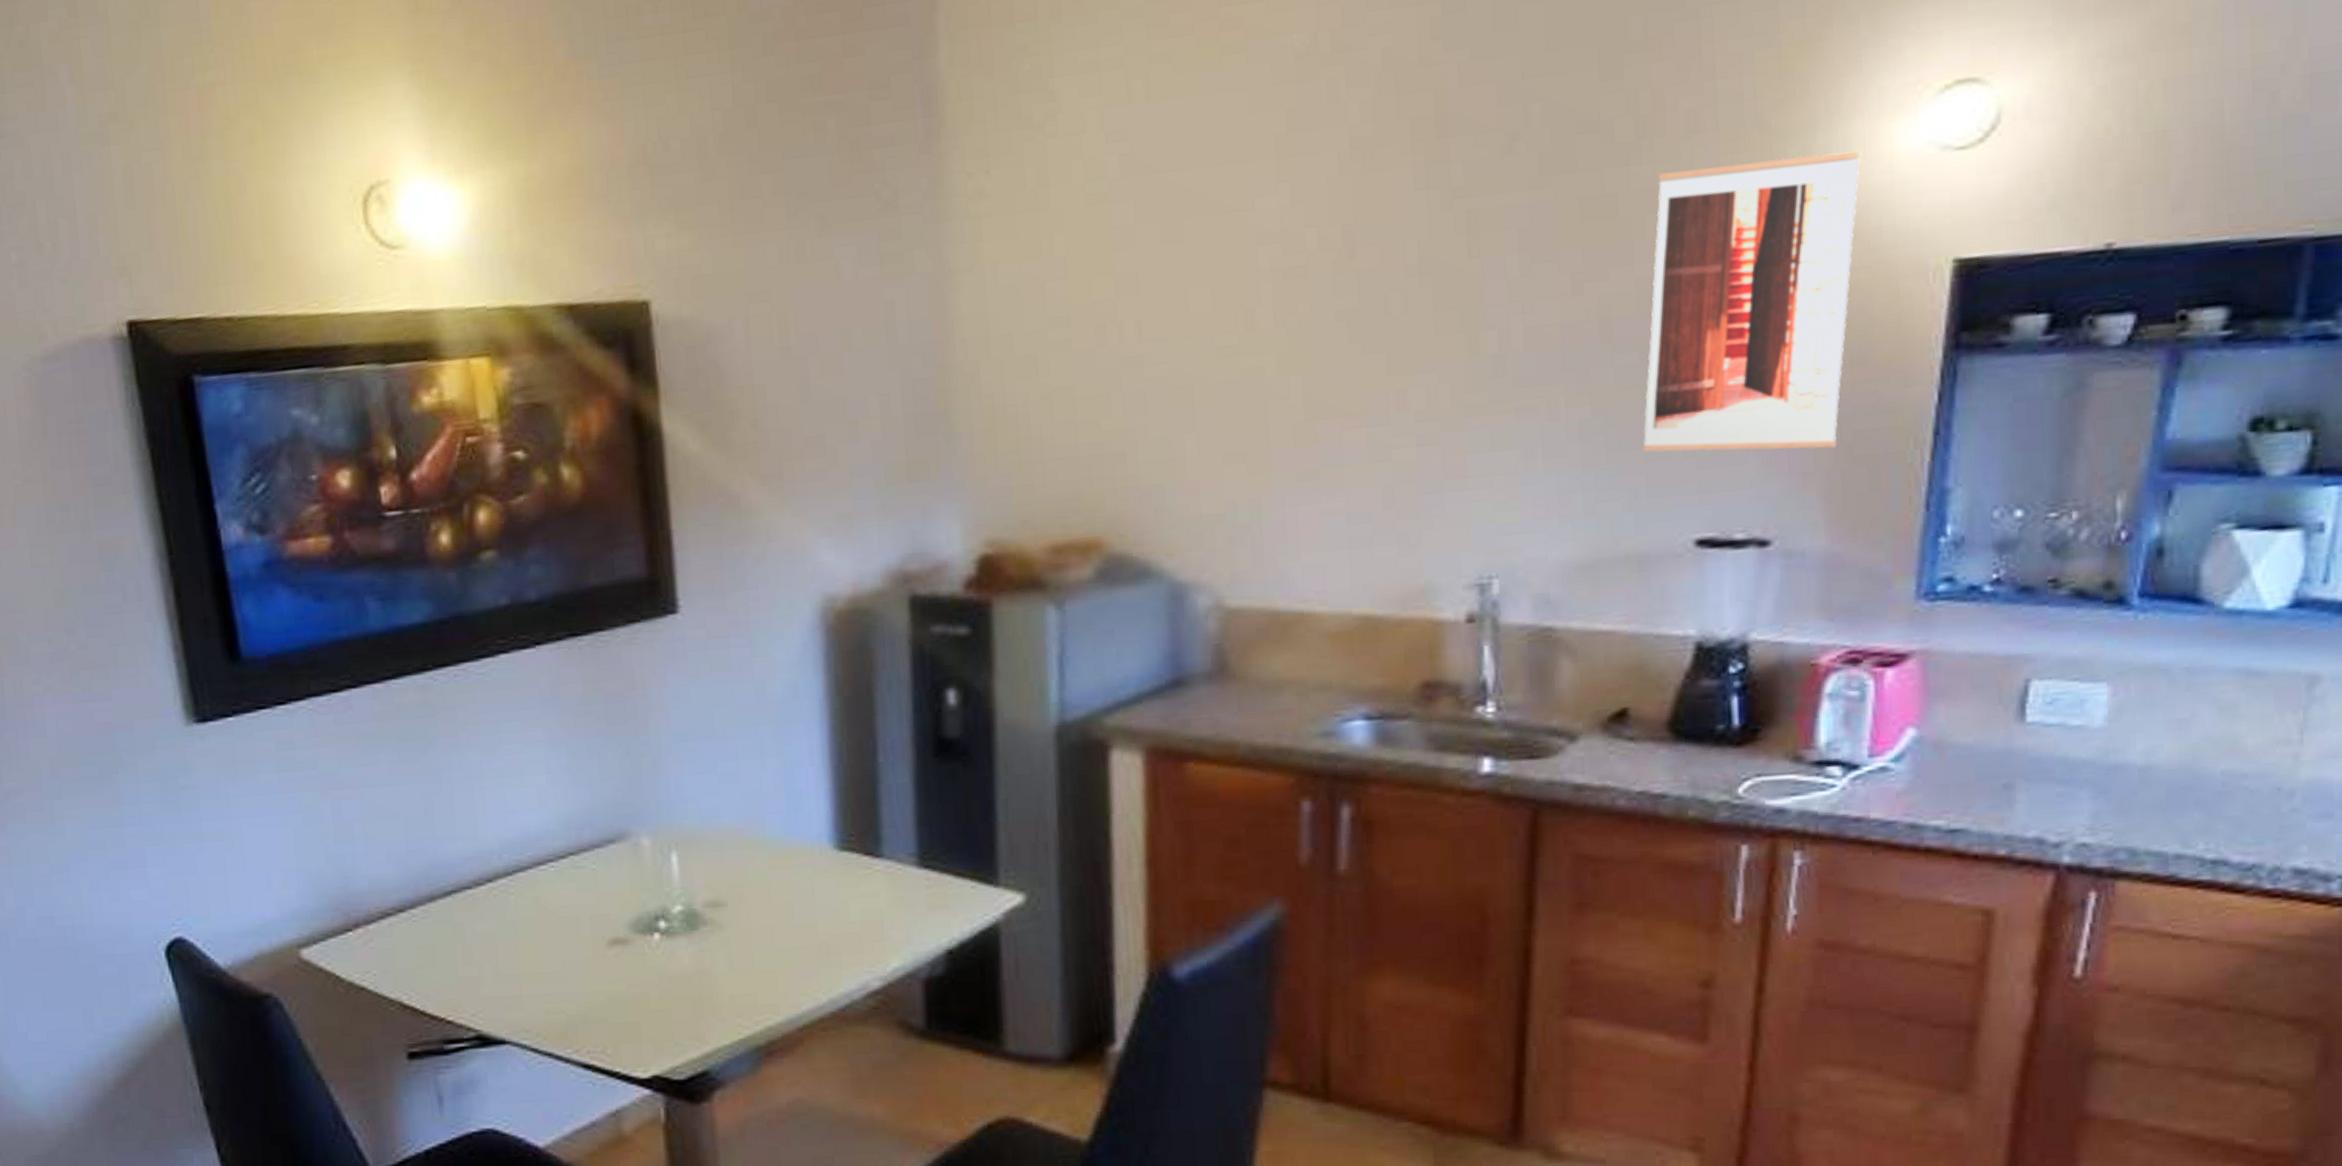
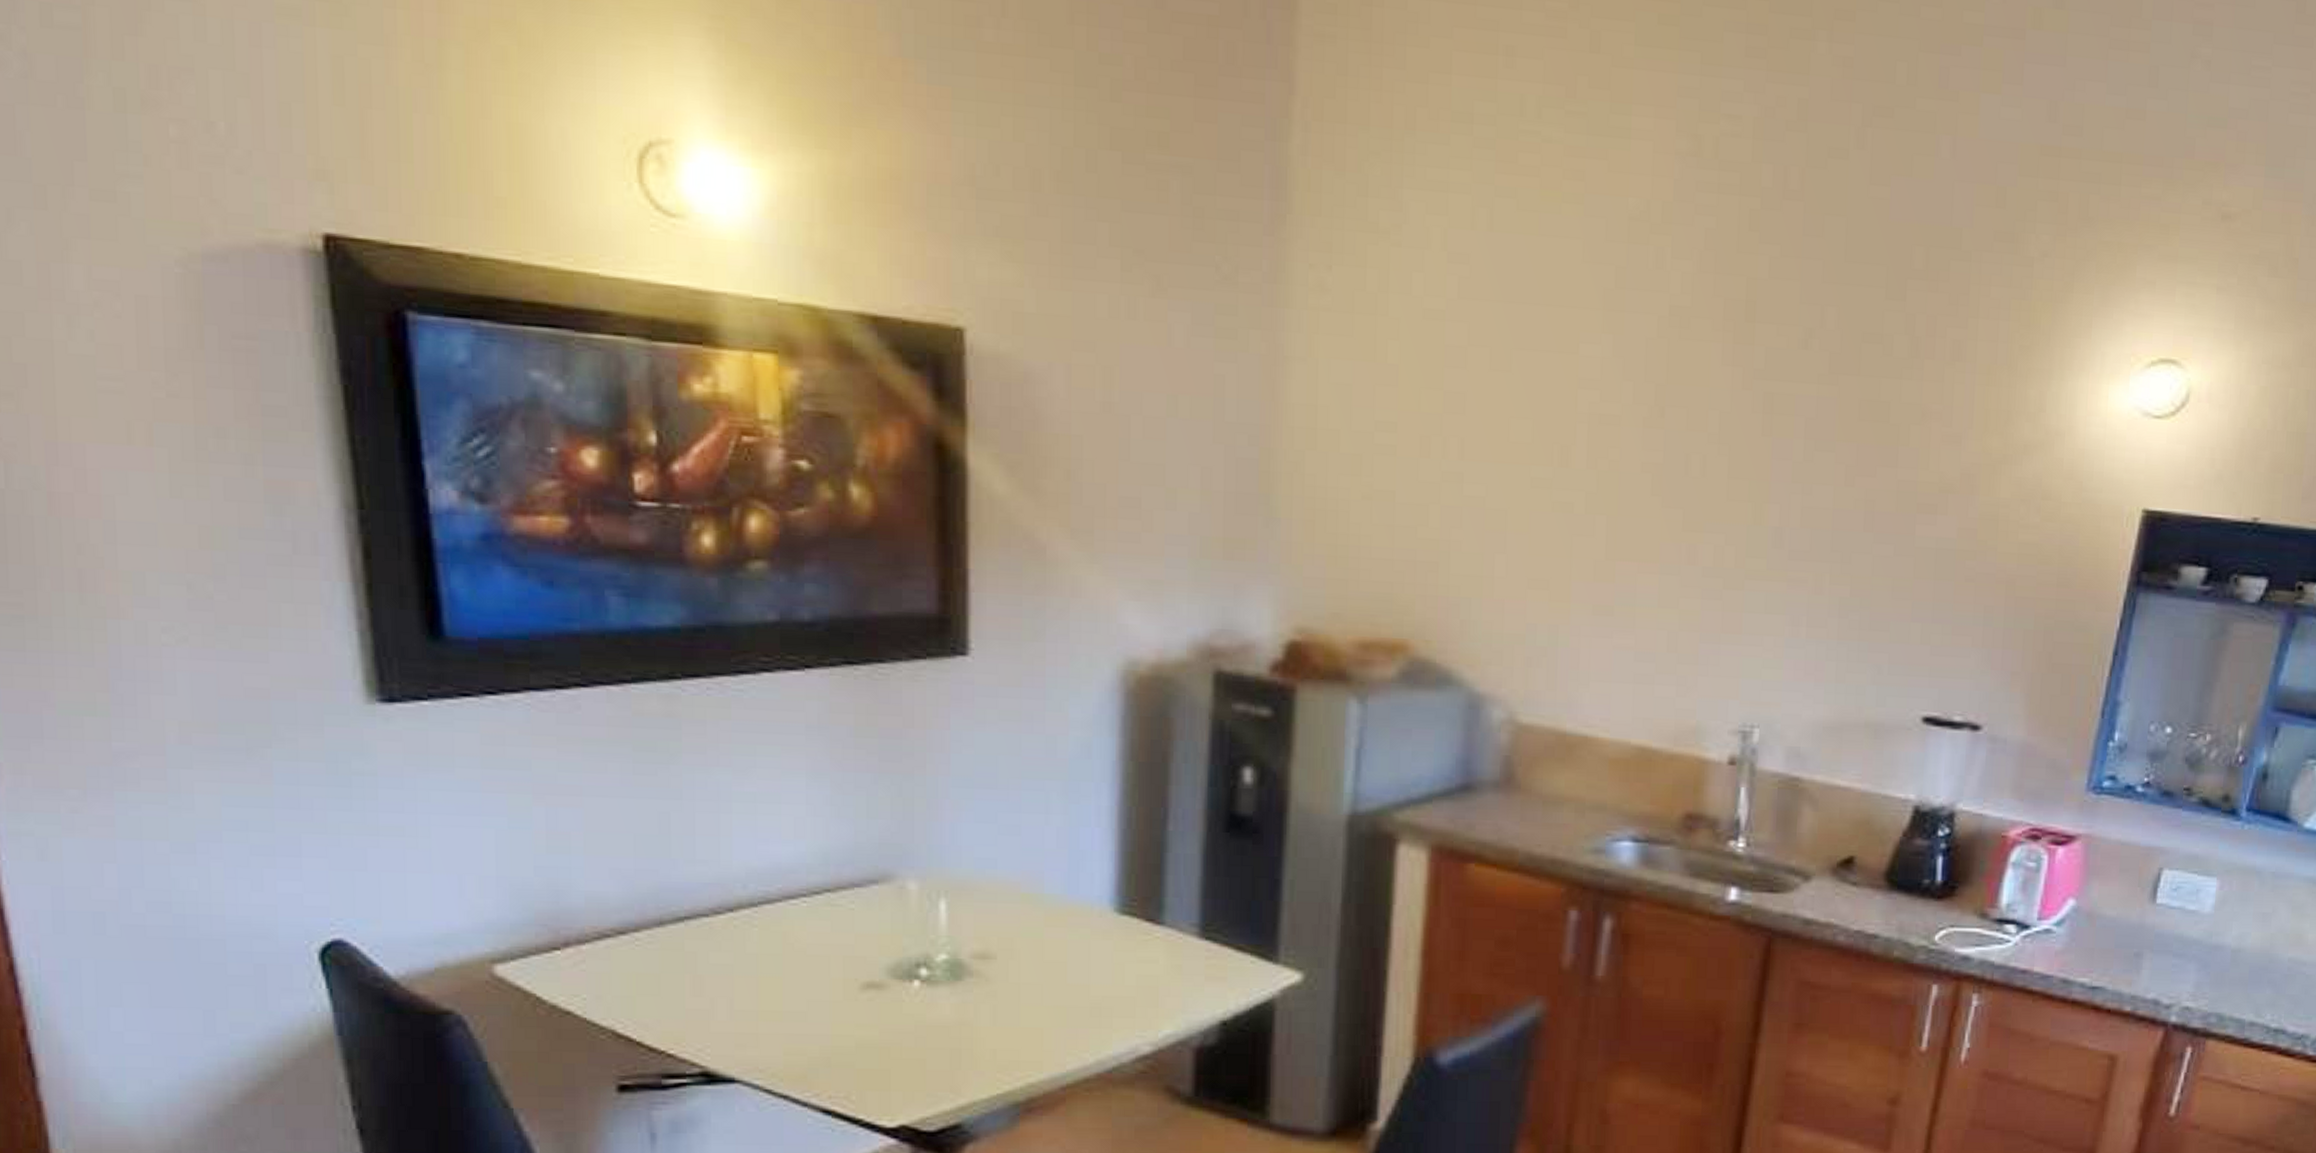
wall art: present [1642,150,1861,452] -> none [1888,390,2084,654]

